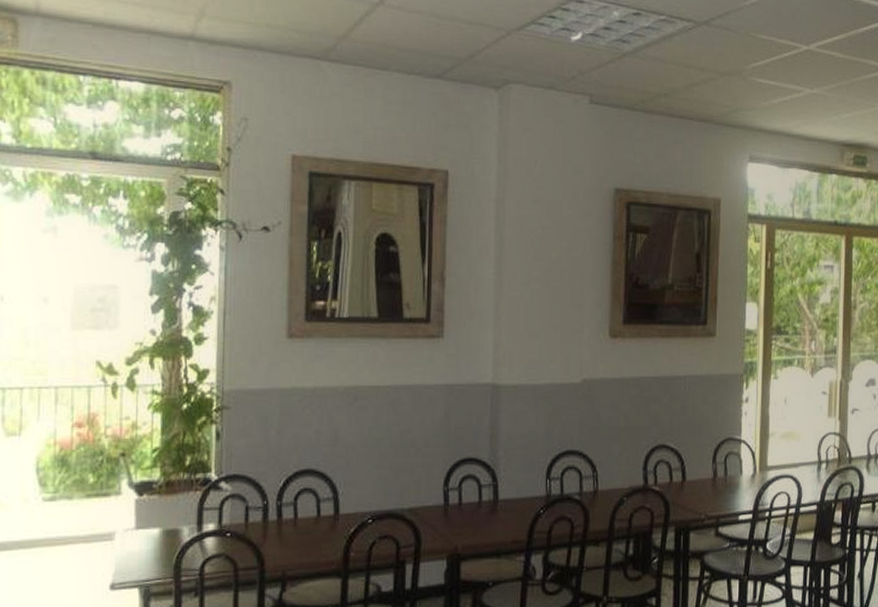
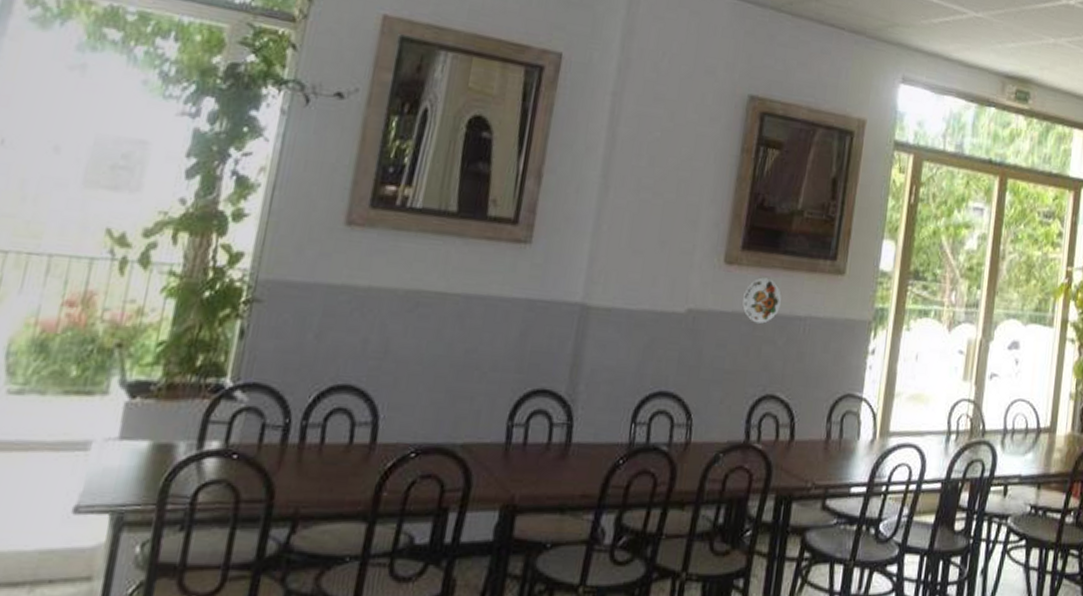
decorative plate: none [629,346,662,385] -> present [742,277,782,324]

